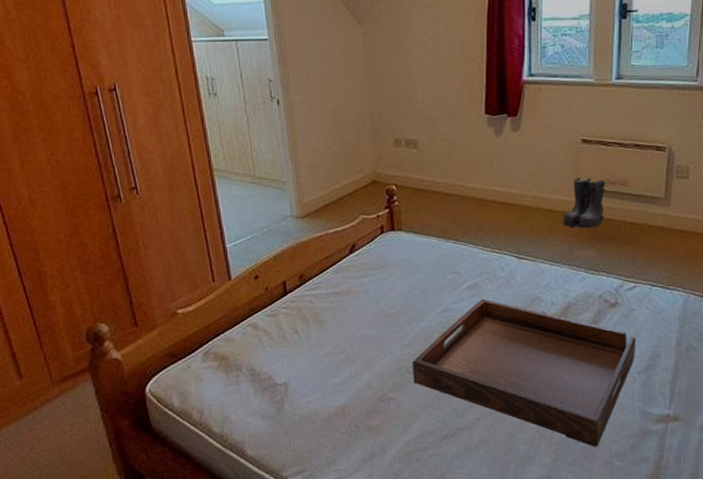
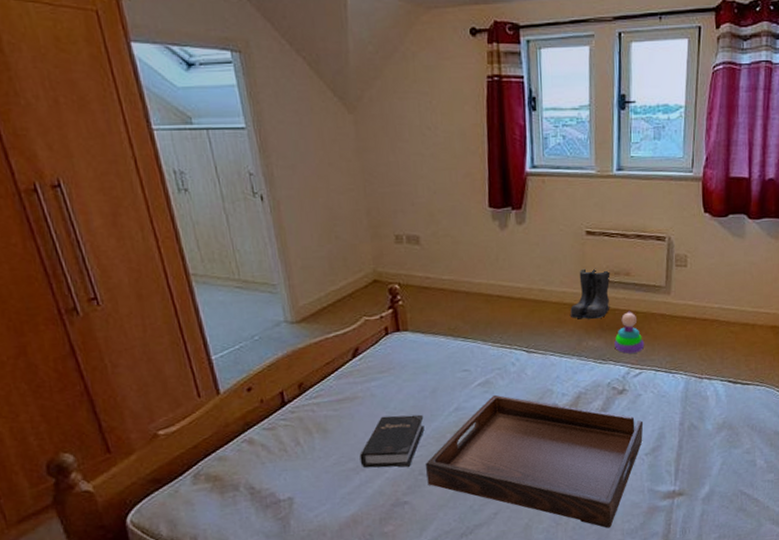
hardback book: none [351,312,413,363] -> present [359,414,425,468]
stacking toy: none [608,221,640,266] -> present [614,311,645,354]

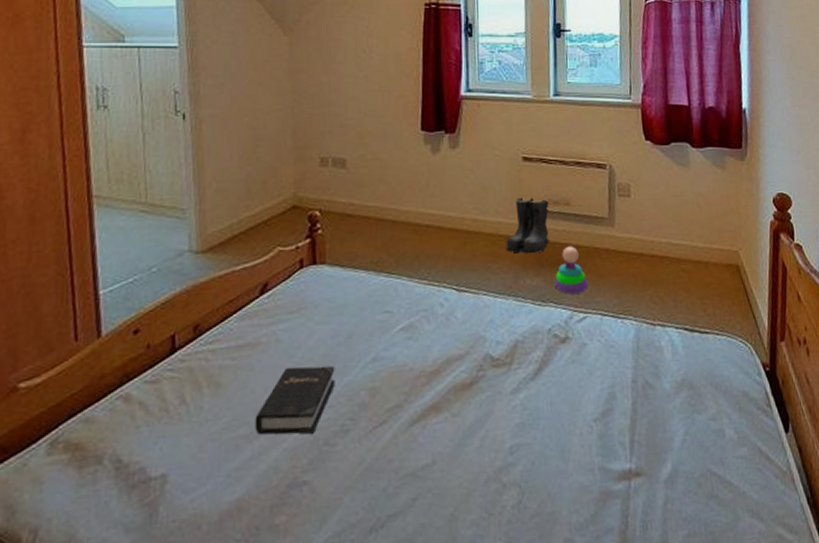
serving tray: present [426,394,644,528] -> none [333,341,591,522]

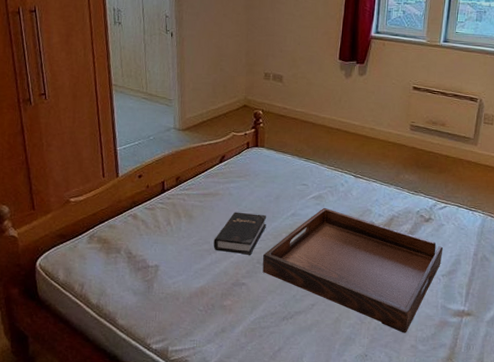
serving tray: none [333,341,591,522] -> present [262,207,443,333]
boots: present [506,196,550,254] -> none [393,116,429,158]
stacking toy: present [555,244,589,294] -> none [426,154,452,190]

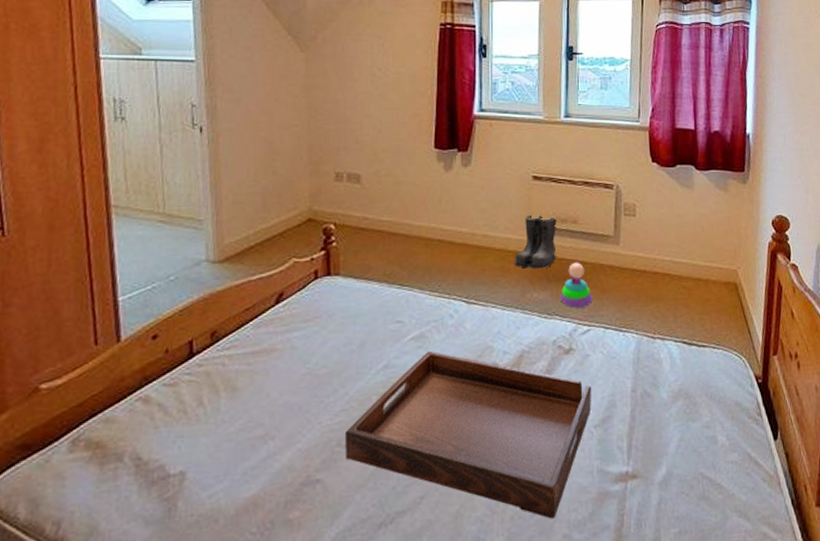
hardback book: present [213,212,267,255] -> none [270,371,348,436]
boots: none [393,116,429,158] -> present [515,214,557,269]
stacking toy: none [426,154,452,190] -> present [561,261,593,308]

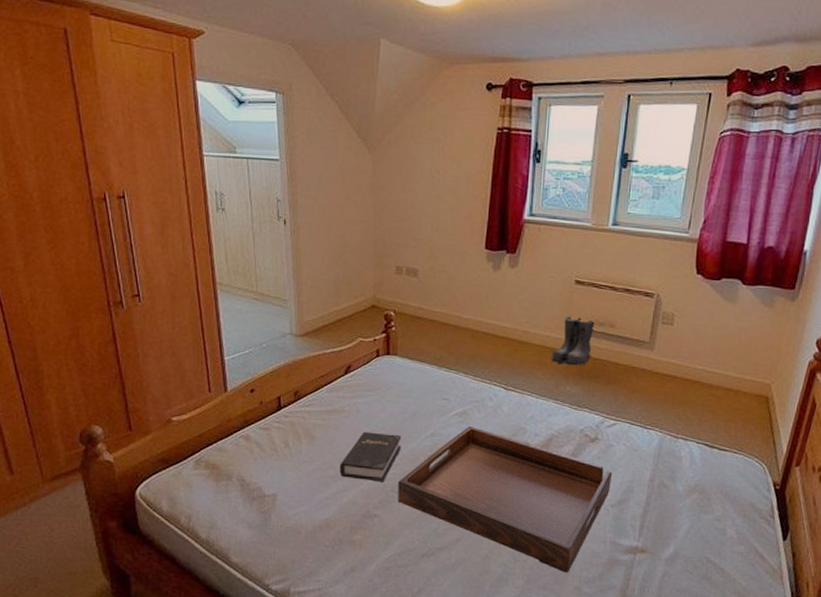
hardback book: none [270,371,348,436] -> present [339,432,402,482]
stacking toy: present [561,261,593,308] -> none [591,361,622,404]

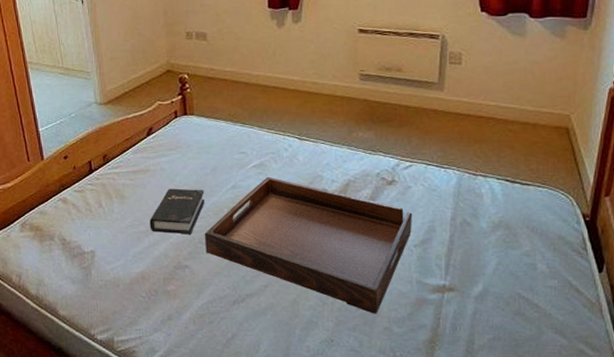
boots: present [551,316,595,366] -> none [342,63,382,112]

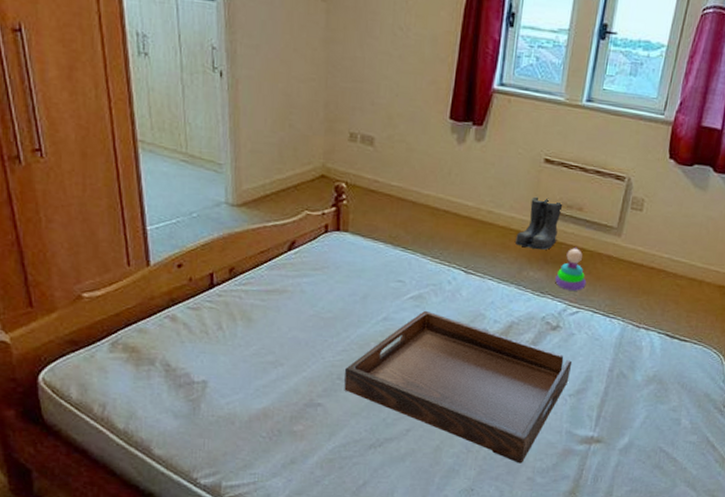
hardback book: present [149,188,205,235] -> none [280,314,351,369]
boots: none [342,63,382,112] -> present [515,196,563,251]
stacking toy: none [384,105,416,146] -> present [555,247,587,291]

